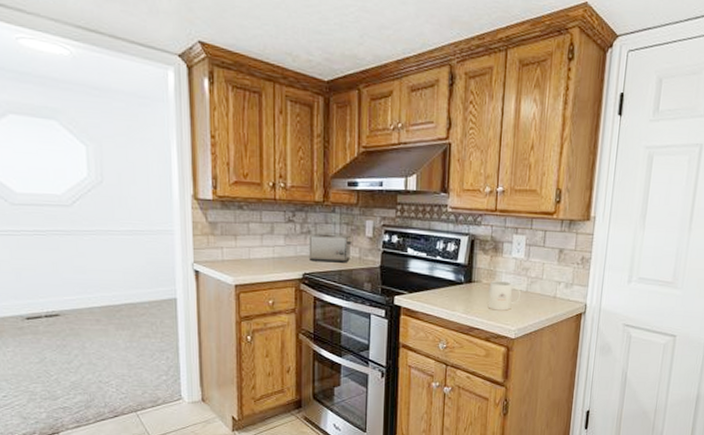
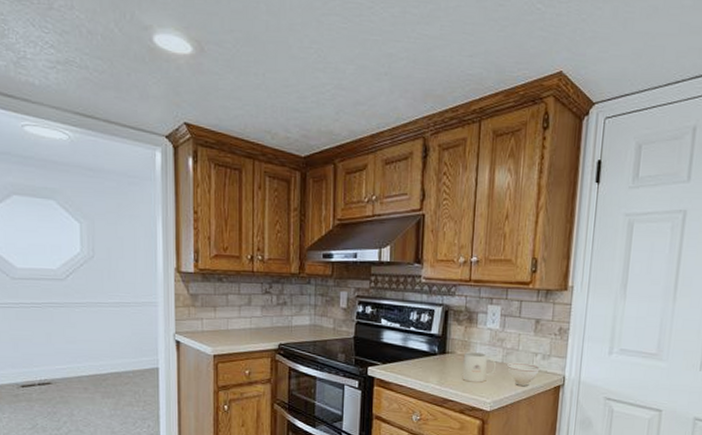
toaster: present [308,233,352,263] -> none [284,304,326,334]
bowl: none [530,290,564,314] -> present [506,362,541,386]

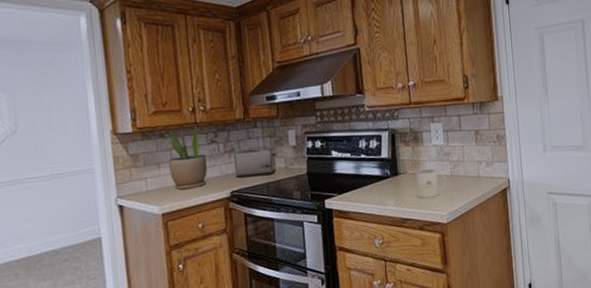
potted plant: none [224,274,260,336] -> present [169,125,208,190]
toaster: none [284,304,326,334] -> present [233,147,277,179]
bowl: present [506,362,541,386] -> none [455,171,487,194]

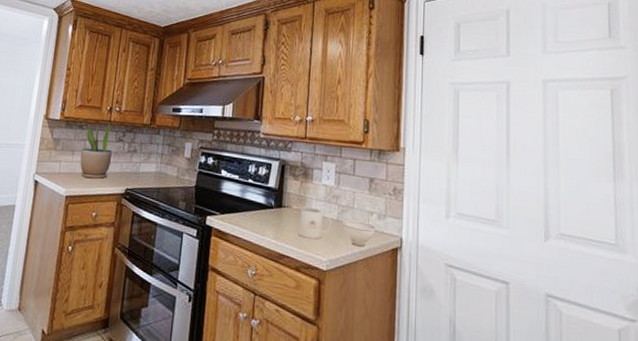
toaster: present [233,147,277,179] -> none [132,152,172,181]
bowl: none [455,171,487,194] -> present [342,220,377,246]

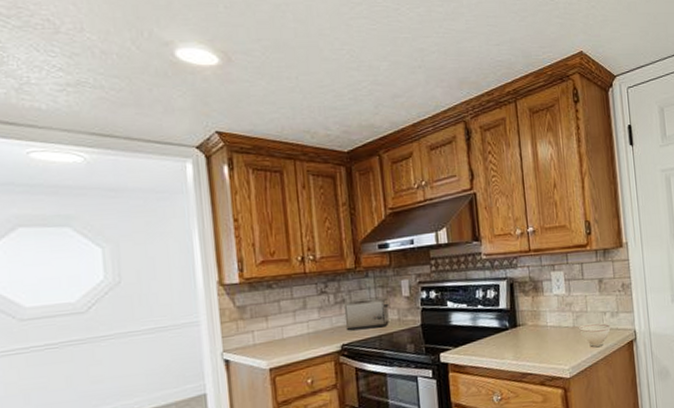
potted plant: present [80,123,113,180] -> none [277,275,317,344]
toaster: none [132,152,172,181] -> present [343,297,389,331]
mug: present [298,206,332,240] -> none [535,319,569,352]

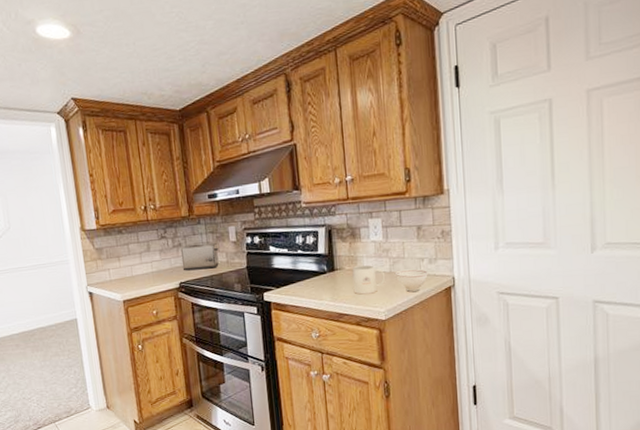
mug: none [535,319,569,352] -> present [352,264,386,295]

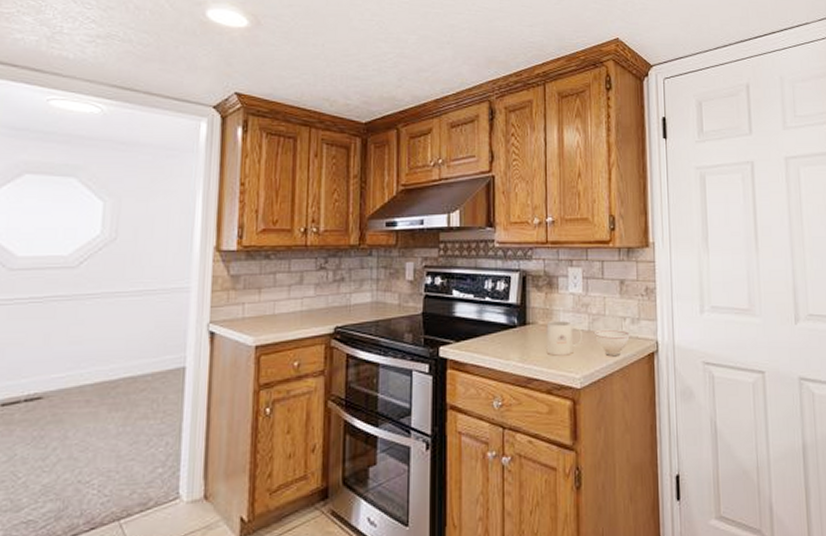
toaster: present [180,242,219,271] -> none [341,280,390,313]

